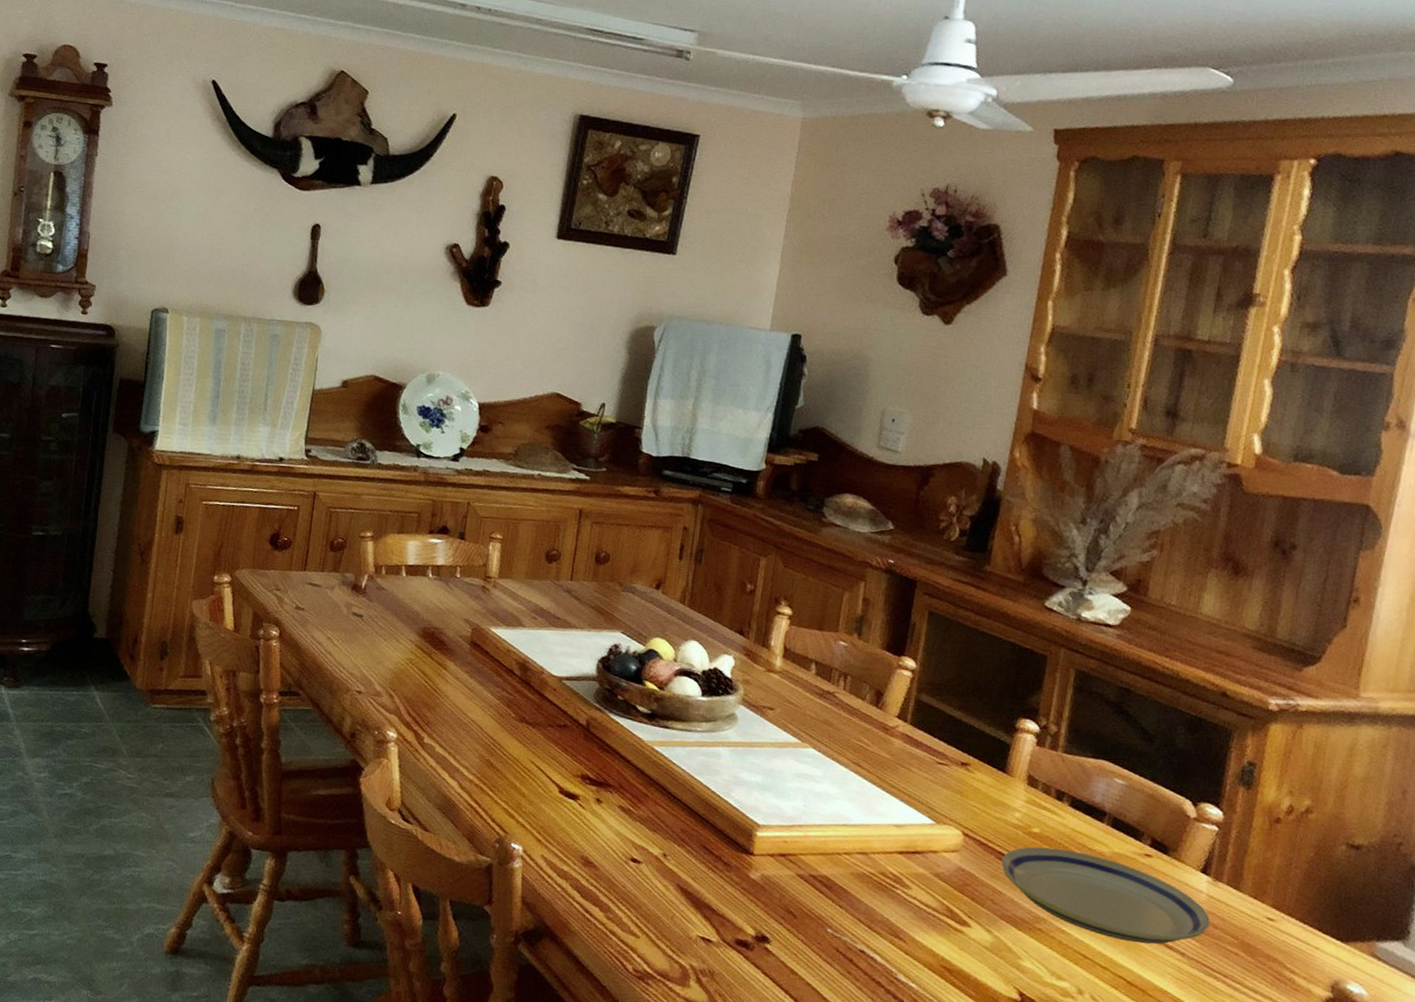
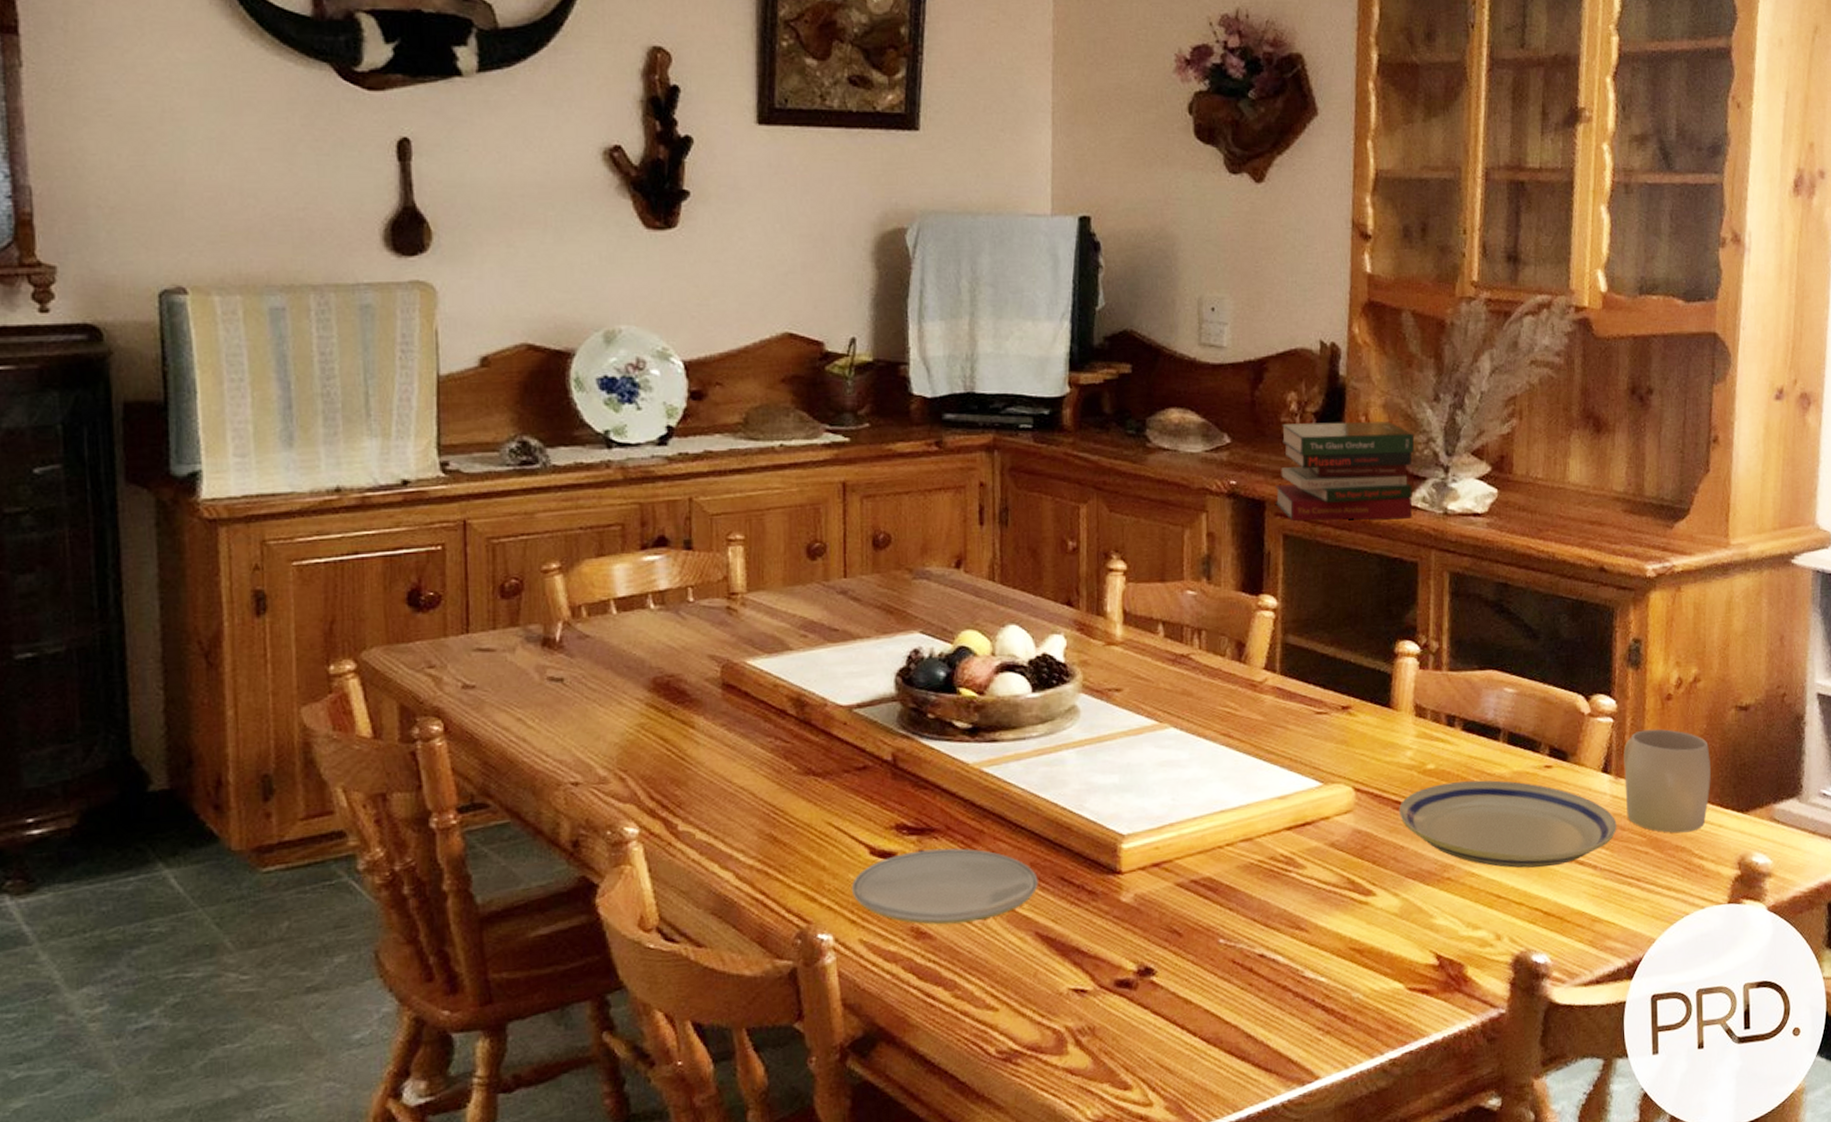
plate: none [541,797,686,865] -> present [851,848,1038,925]
books: none [926,521,1059,618] -> present [1275,421,1415,522]
mug: none [1221,843,1314,947] -> present [1624,728,1711,833]

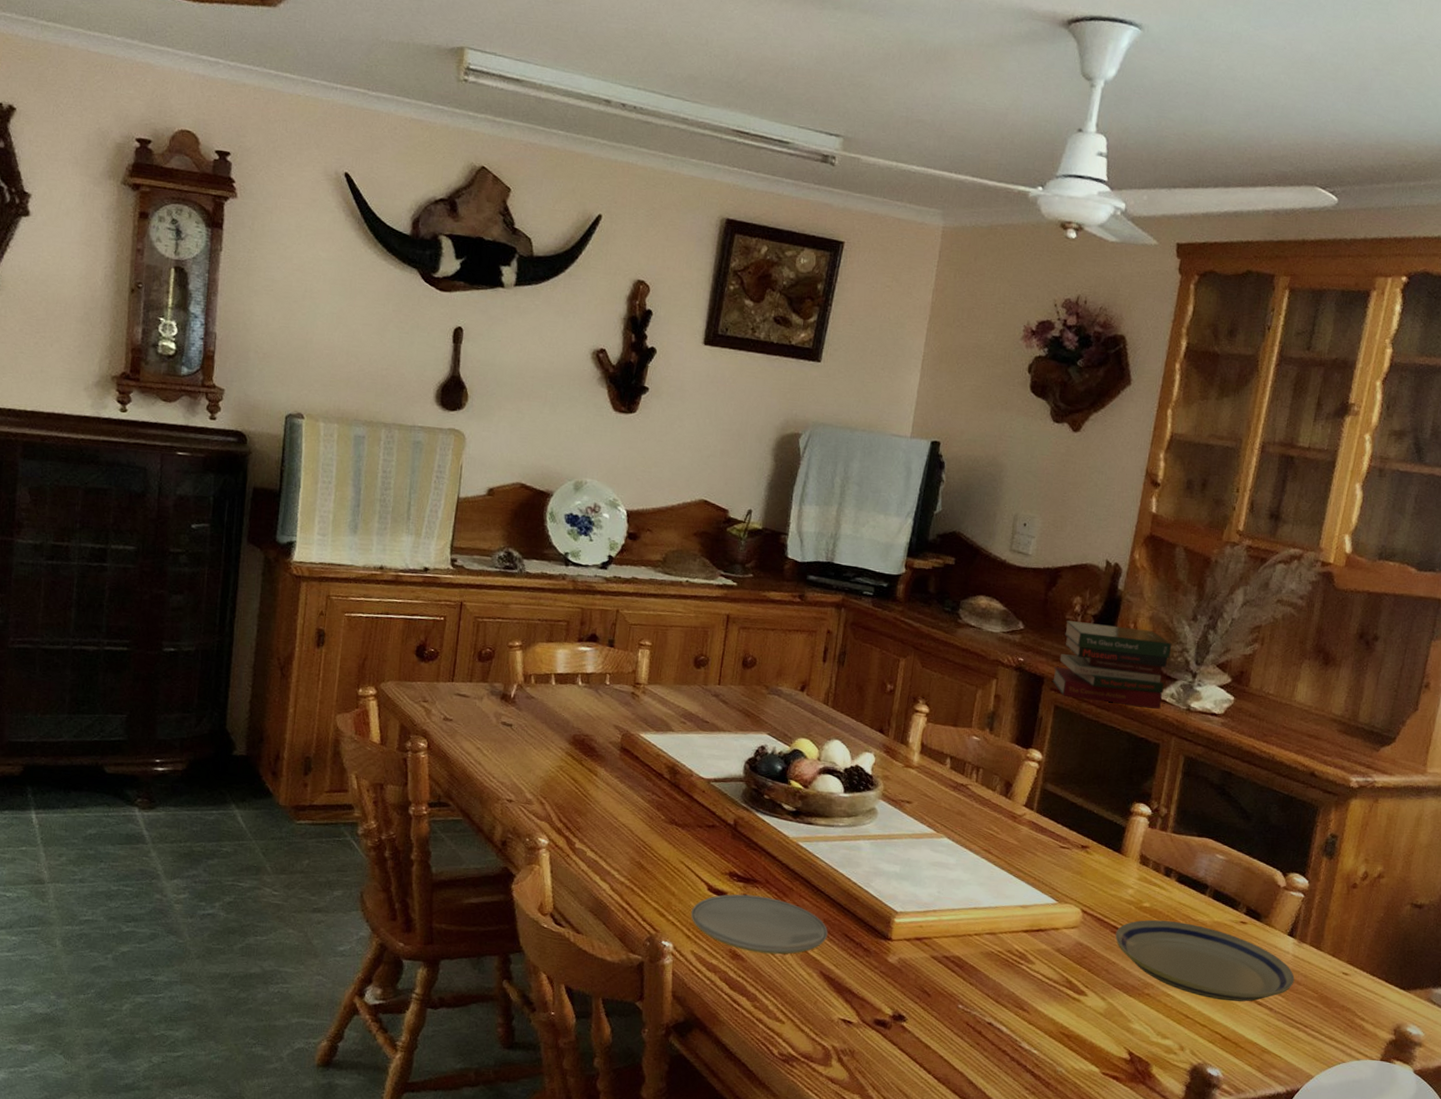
mug: present [1624,728,1711,833] -> none [1304,908,1383,997]

